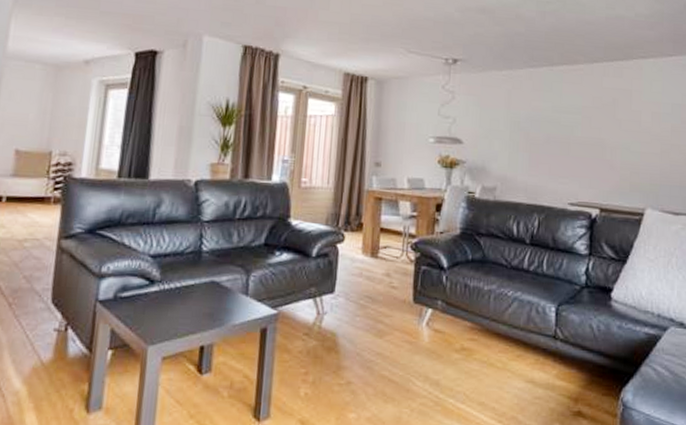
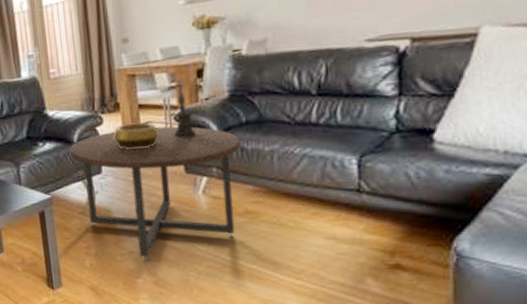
coffee table: none [305,251,465,393] -> present [69,126,241,260]
decorative bowl: none [350,244,396,273] -> present [112,122,160,150]
candle holder: none [399,211,437,269] -> present [163,81,207,140]

